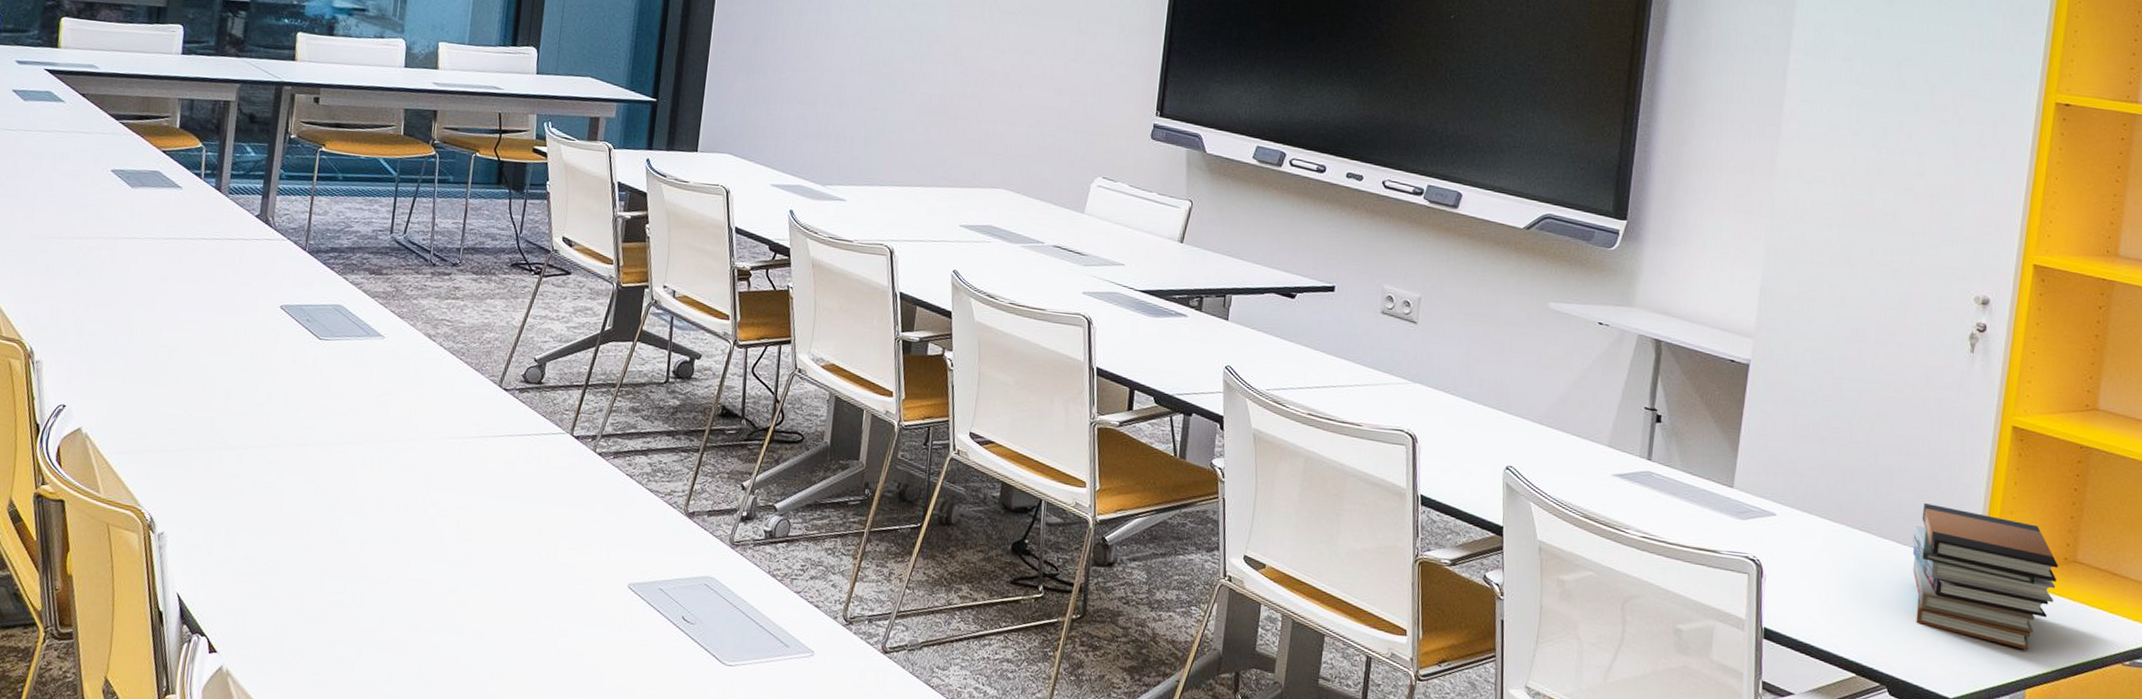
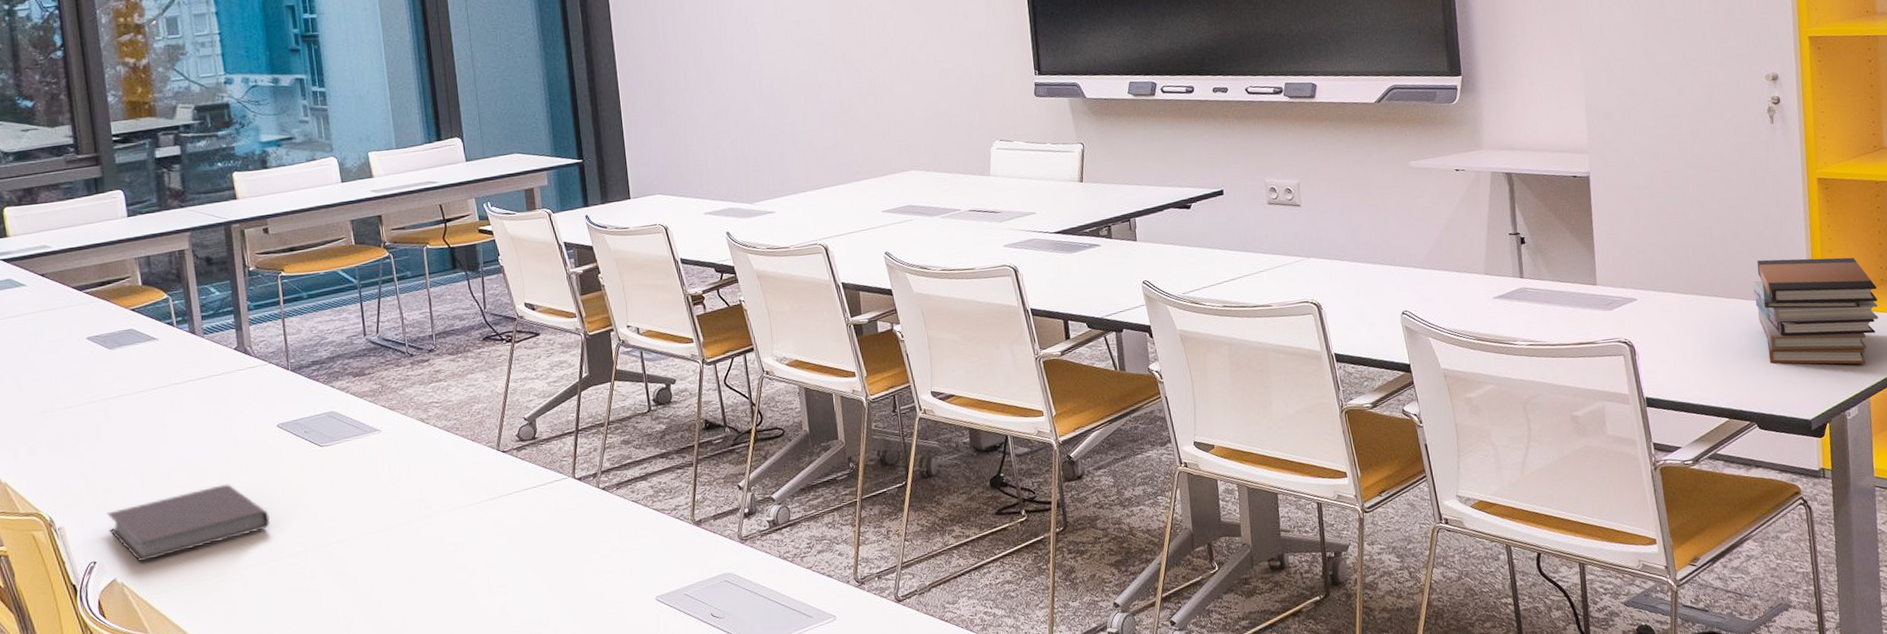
notebook: none [86,354,251,417] -> present [106,484,271,562]

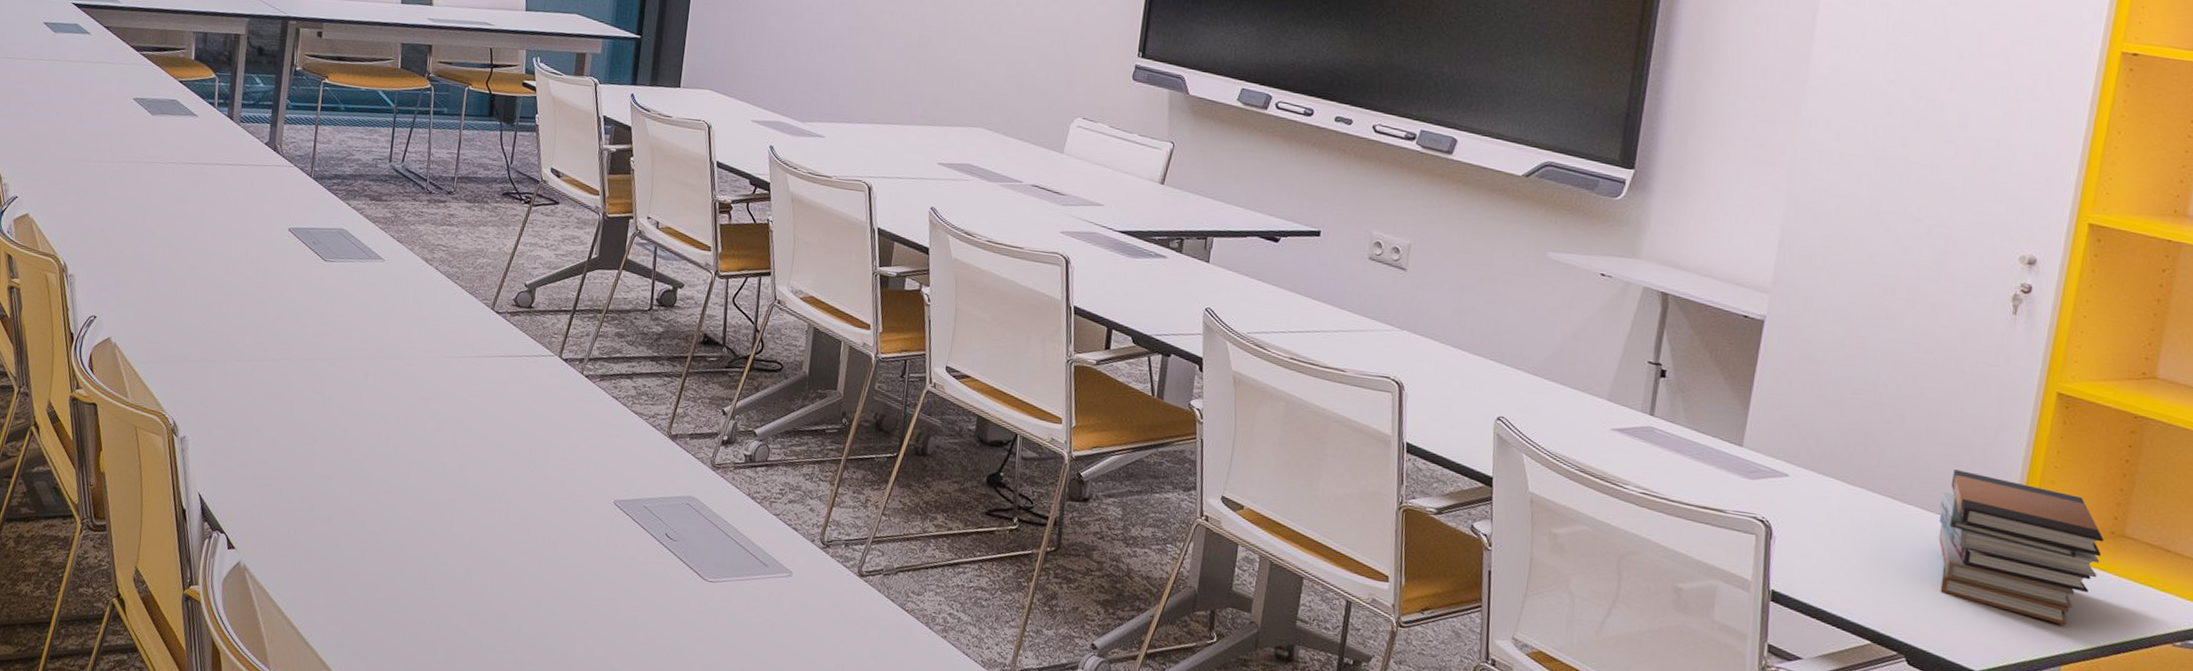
notebook: present [106,484,271,562] -> none [114,271,263,329]

